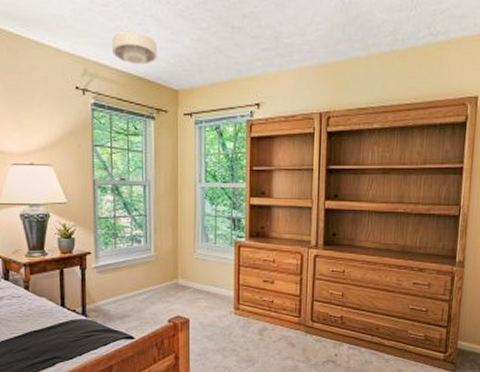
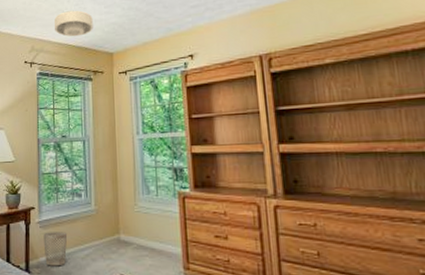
wastebasket: none [100,277,126,310] -> present [43,232,68,266]

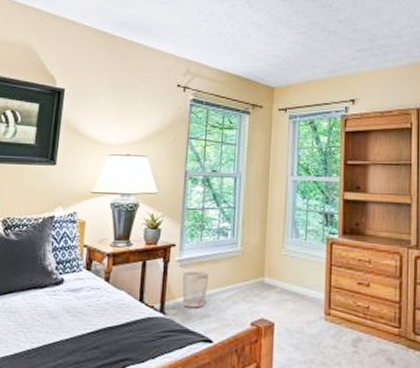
ceiling light: present [55,10,93,37] -> none [214,36,257,65]

